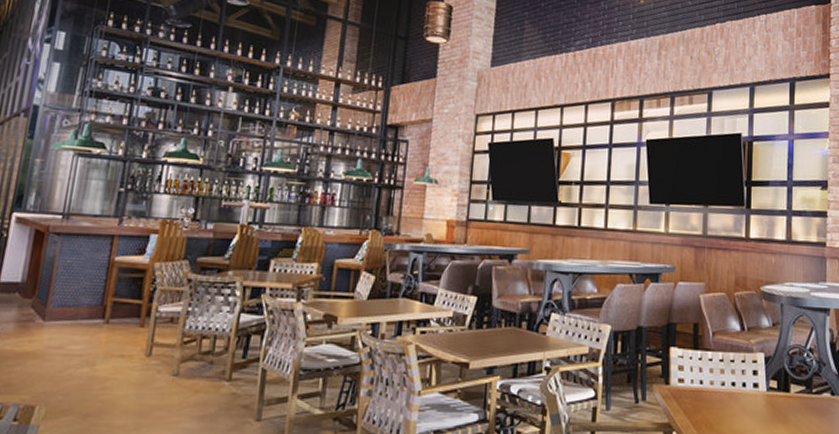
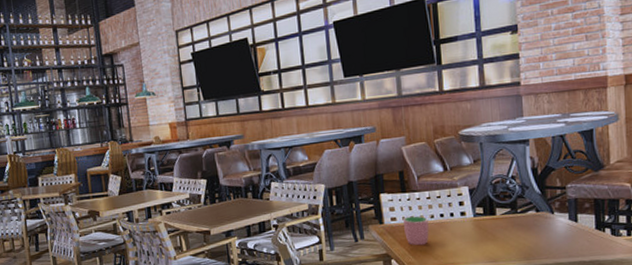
cup: none [691,380,718,419] -> present [403,215,429,246]

